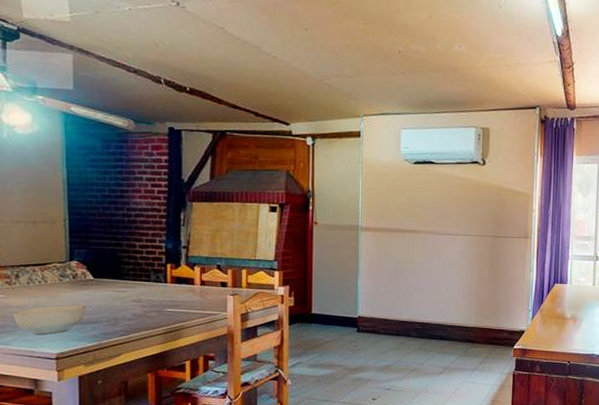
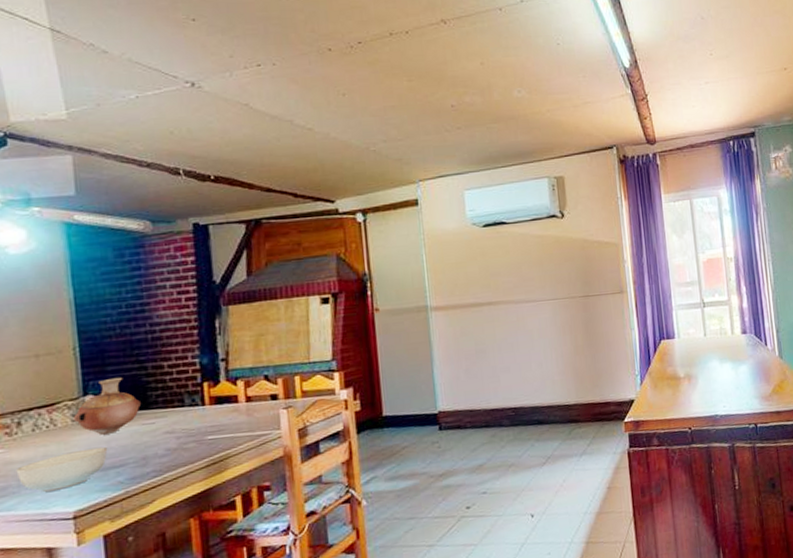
vase: none [60,249,115,295] -> present [73,377,141,435]

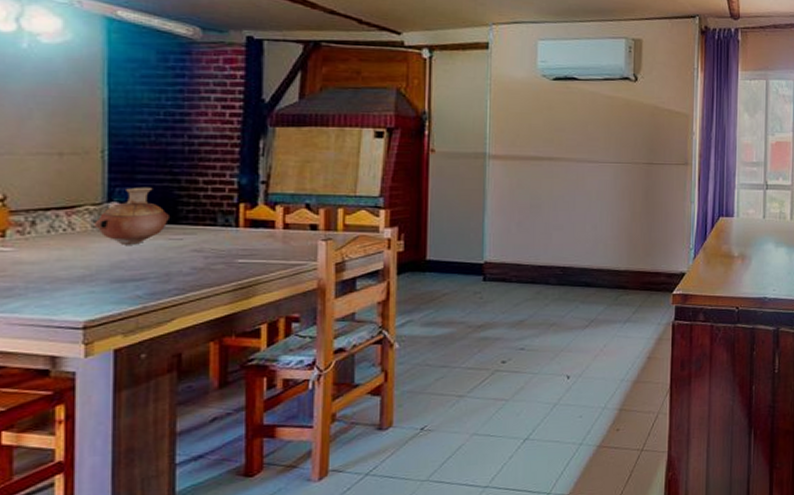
bowl: present [16,446,108,493] -> none [25,257,129,299]

